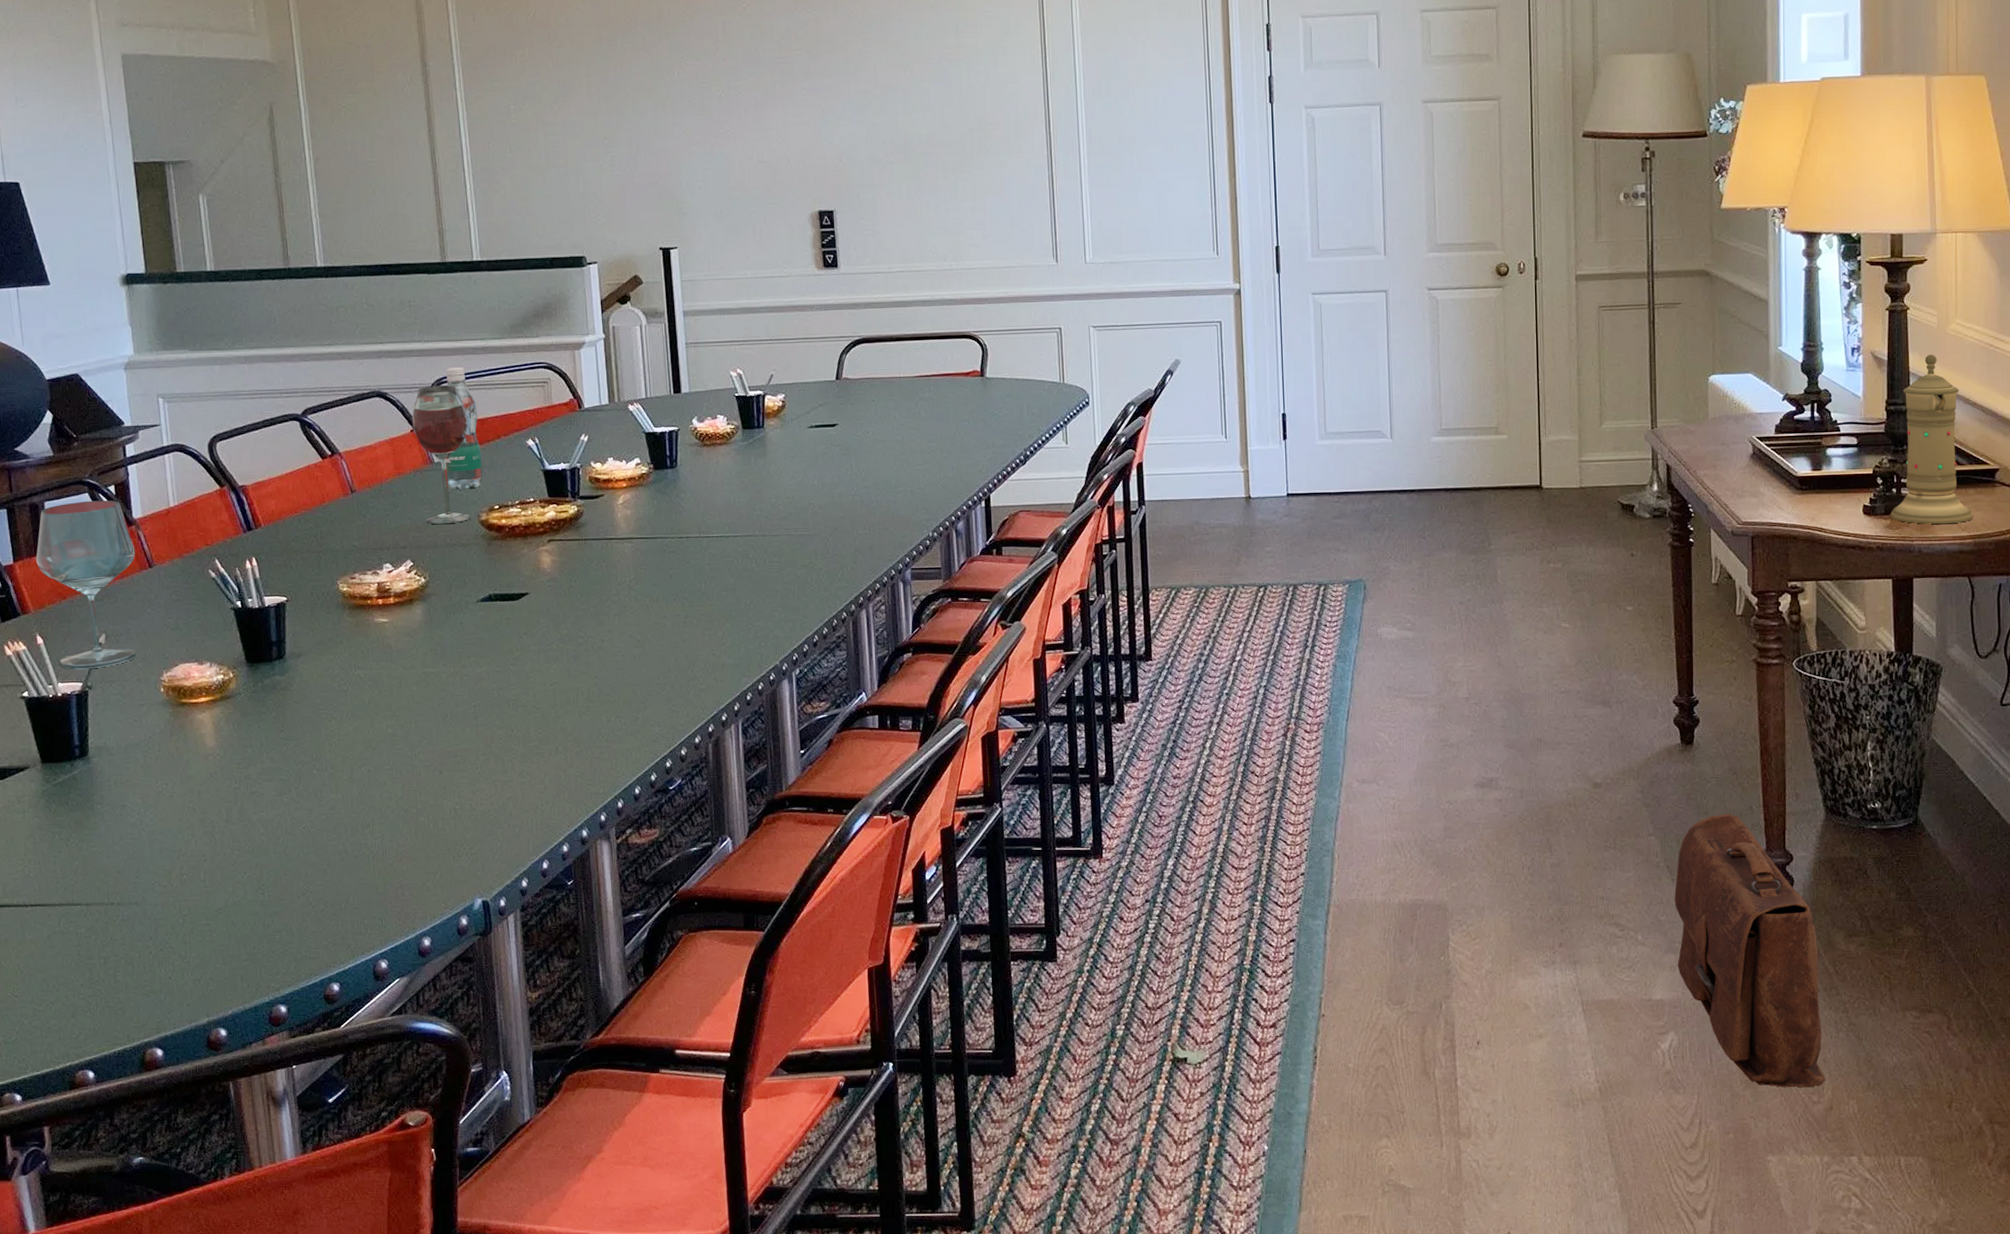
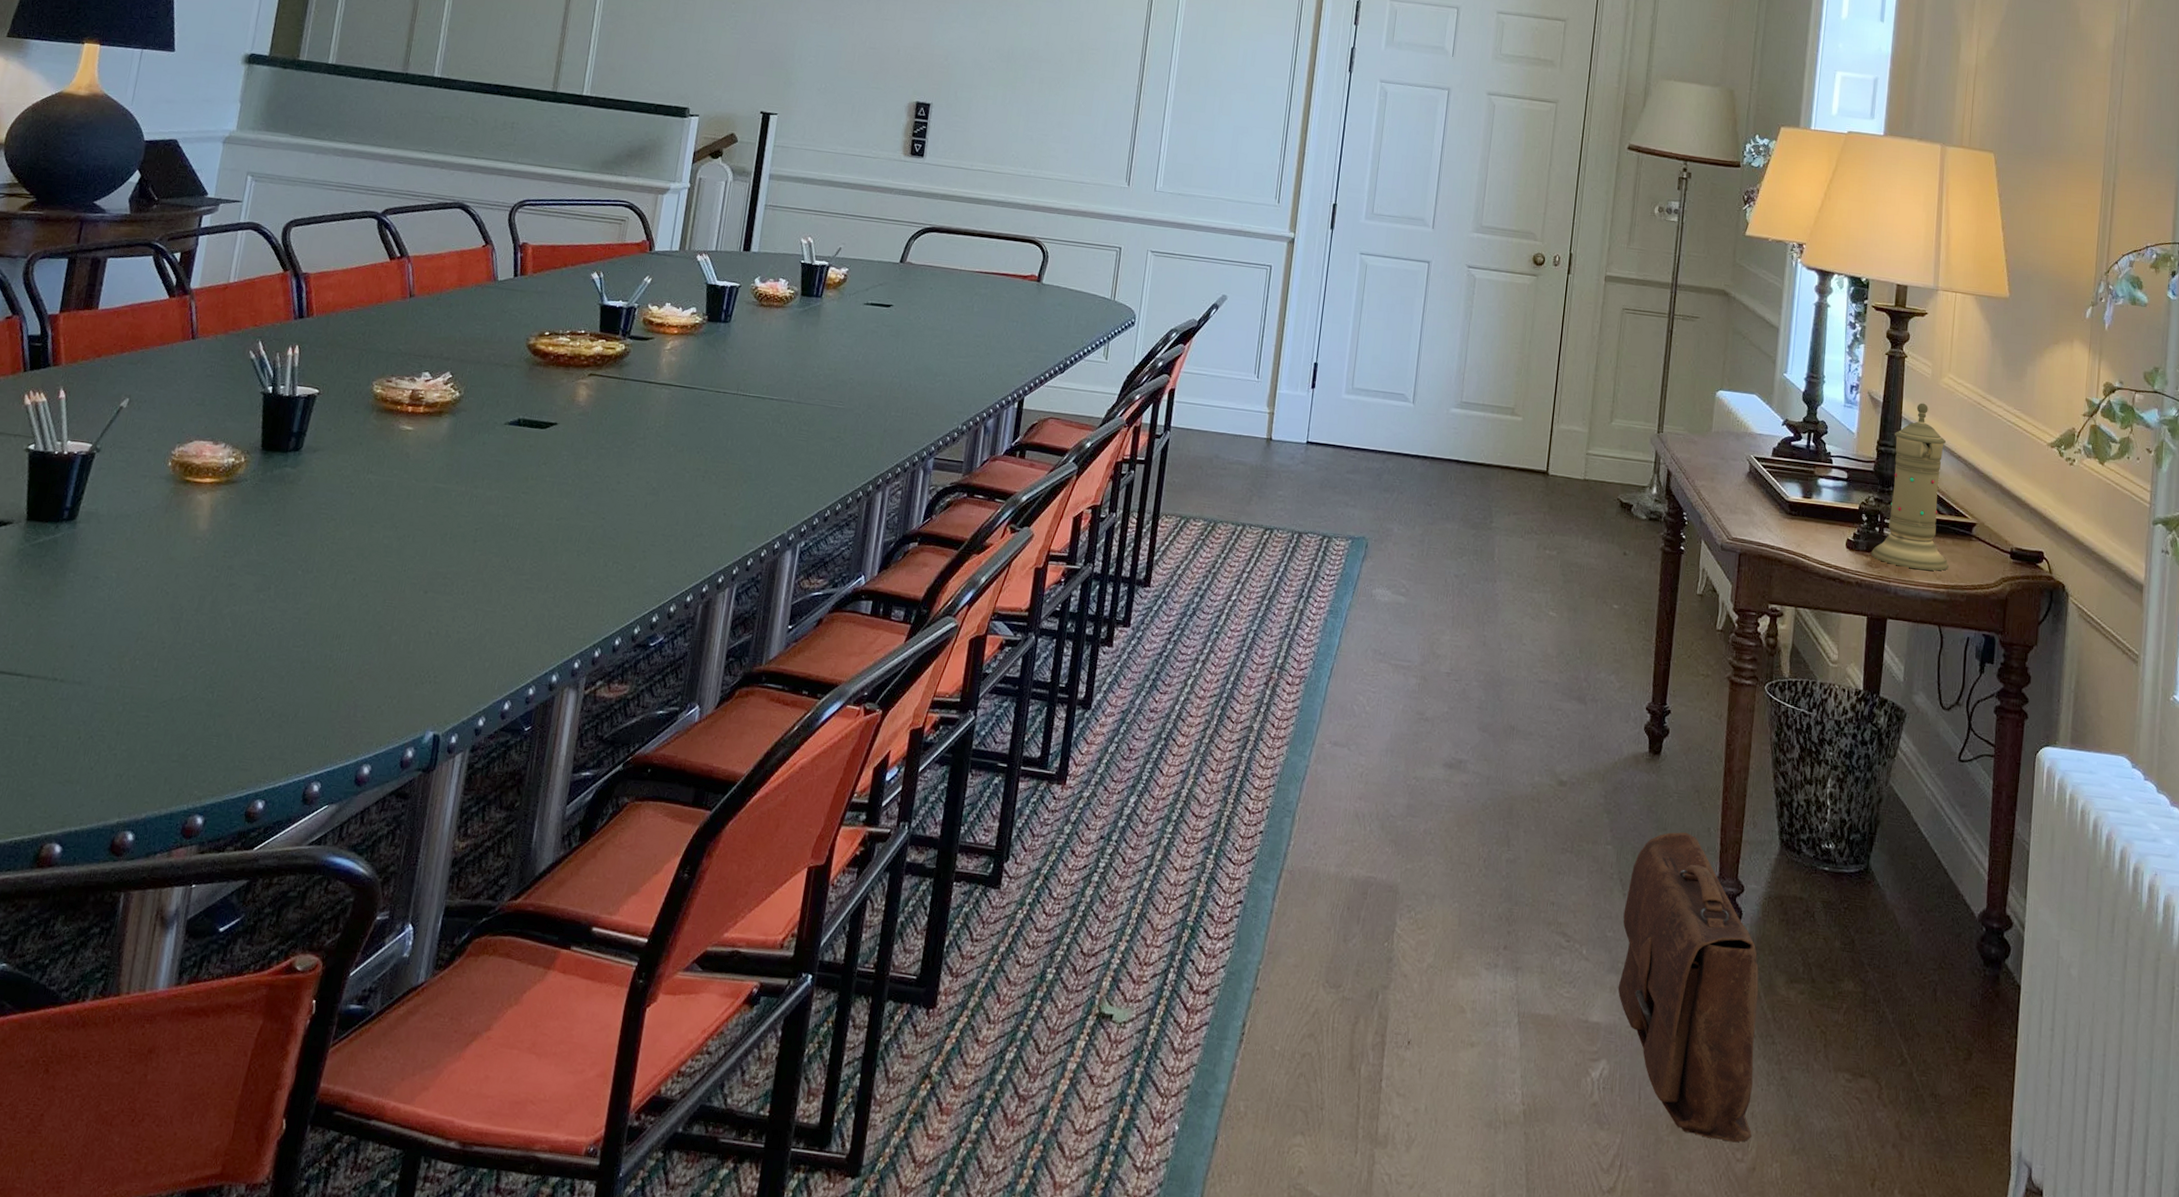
wine glass: present [36,500,137,670] -> none [75,262,184,432]
wineglass: present [412,385,472,525] -> none [475,206,541,343]
bottle: present [445,367,483,490] -> none [505,192,553,312]

